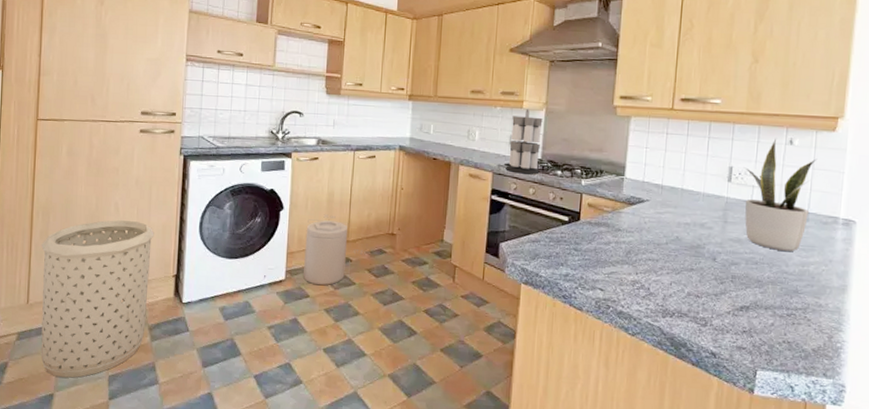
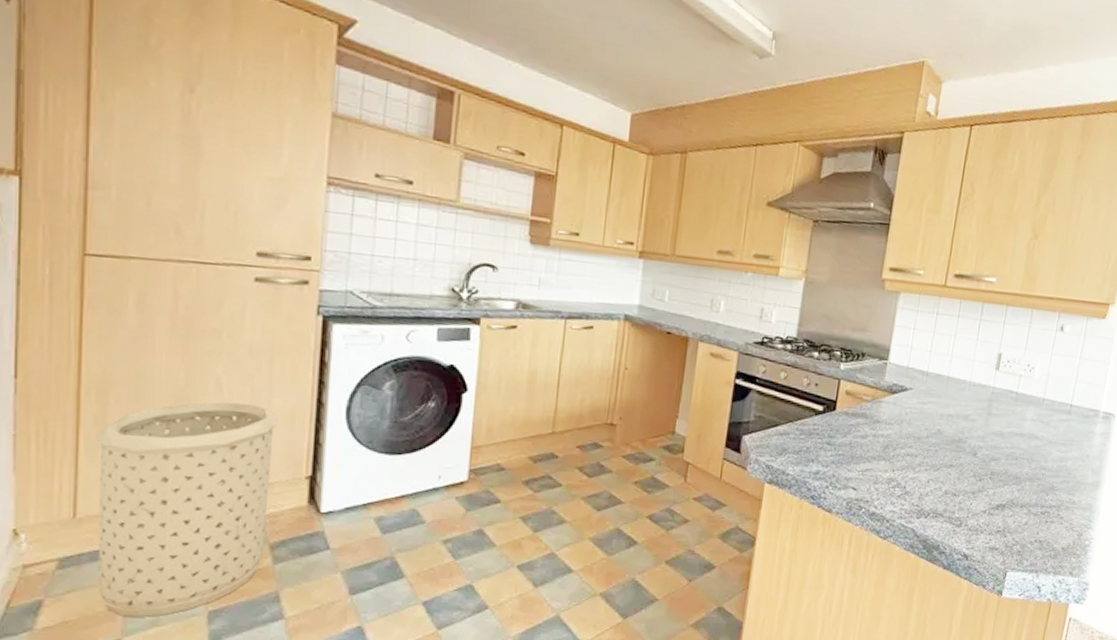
trash can: present [303,214,370,286] -> none [493,398,582,488]
spice rack: present [505,109,543,175] -> none [754,277,801,356]
potted plant: present [743,138,818,252] -> none [1009,323,1086,447]

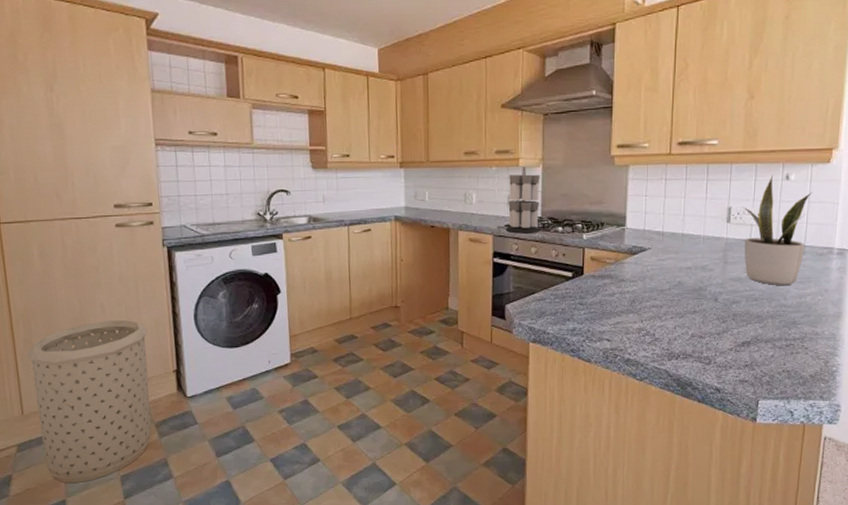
spice rack: none [754,277,801,356] -> present [506,166,540,234]
potted plant: none [1009,323,1086,447] -> present [741,175,813,286]

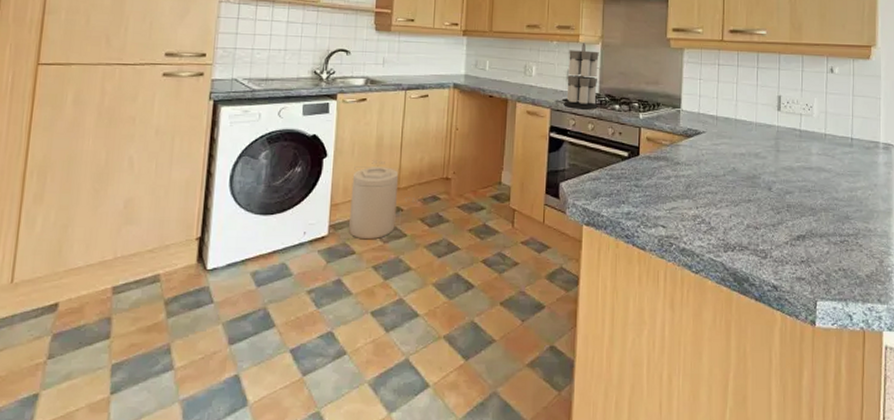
laundry basket: present [27,320,152,483] -> none [25,177,176,371]
trash can: none [306,293,375,365] -> present [349,160,423,240]
potted plant: present [741,175,813,286] -> none [791,67,856,178]

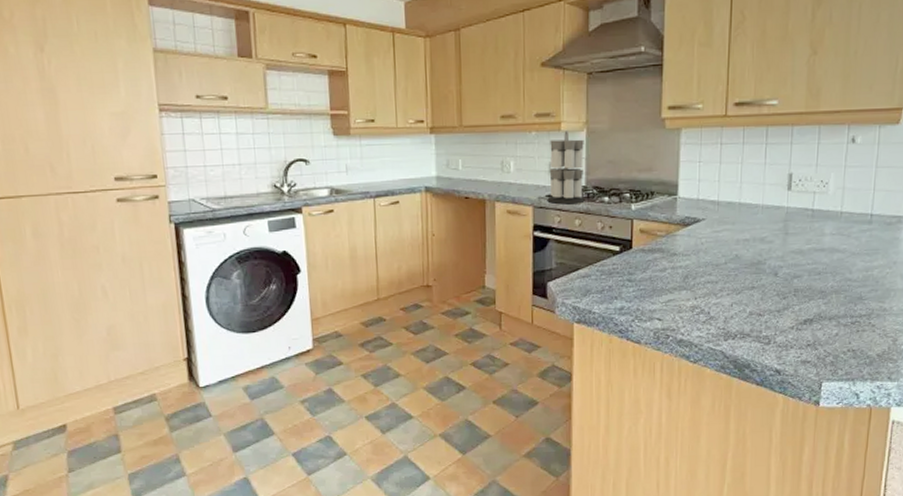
trash can: present [349,160,423,240] -> none [329,272,405,351]

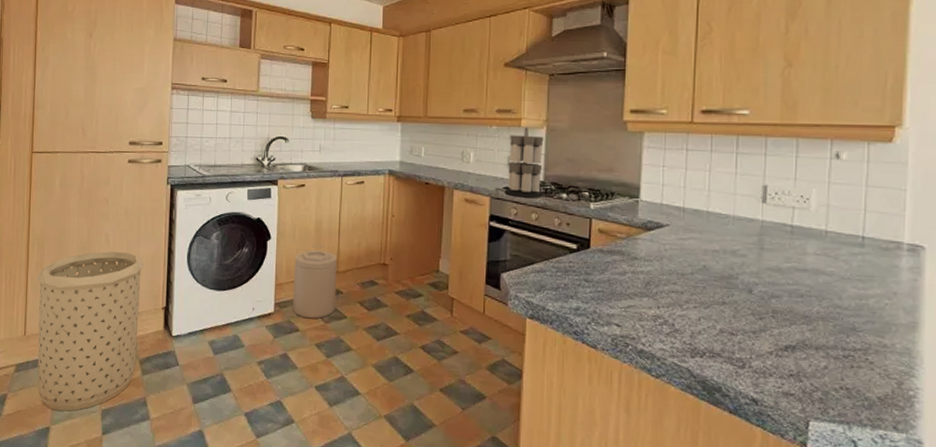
laundry basket: none [21,304,161,483] -> present [37,251,144,412]
trash can: none [329,272,405,351] -> present [293,243,361,319]

